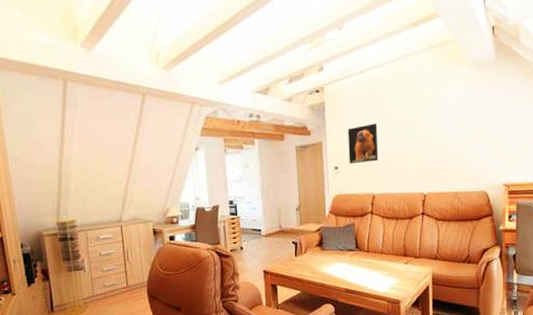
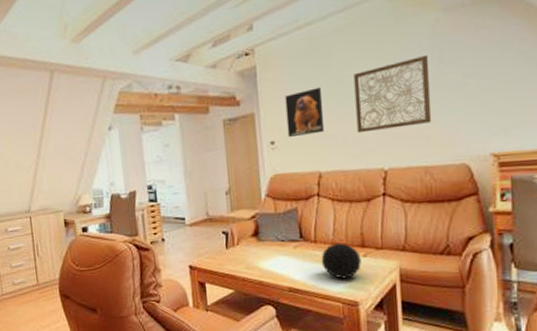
decorative orb: none [372,252,403,282] -> present [321,242,361,279]
wall art: none [403,101,461,163] -> present [353,54,432,134]

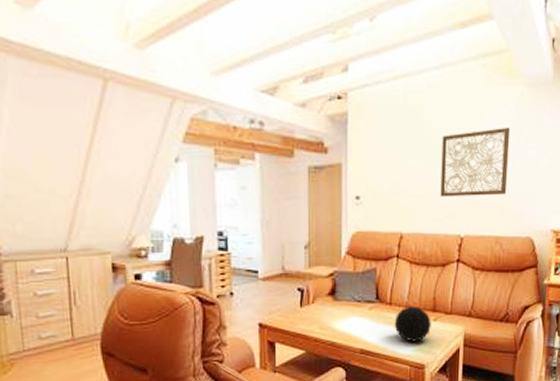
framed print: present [285,87,325,138] -> none [373,145,411,195]

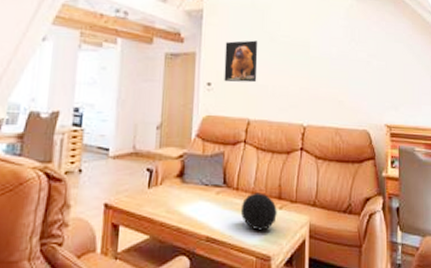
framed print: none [373,145,411,195] -> present [224,40,258,83]
wall art: present [440,126,511,198] -> none [284,31,344,90]

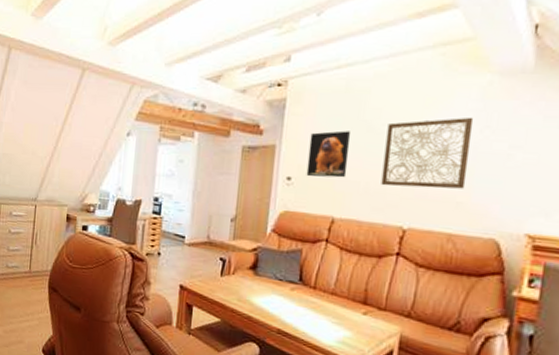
decorative orb: present [240,192,277,231] -> none [316,293,361,334]
wall art: none [284,31,344,90] -> present [381,117,474,189]

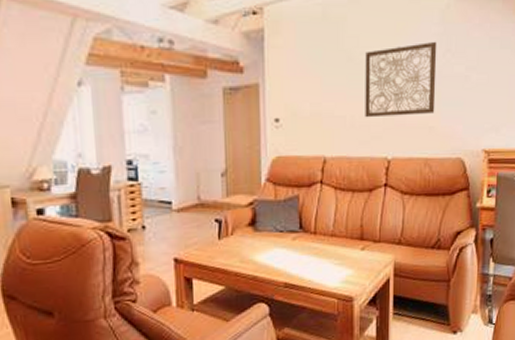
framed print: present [306,130,351,178] -> none [293,62,333,116]

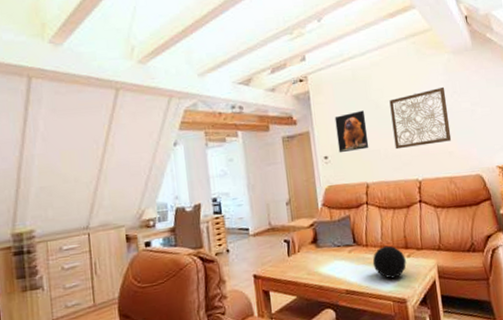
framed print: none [293,62,333,116] -> present [334,110,369,153]
decorative orb: none [319,234,359,273] -> present [372,245,407,279]

